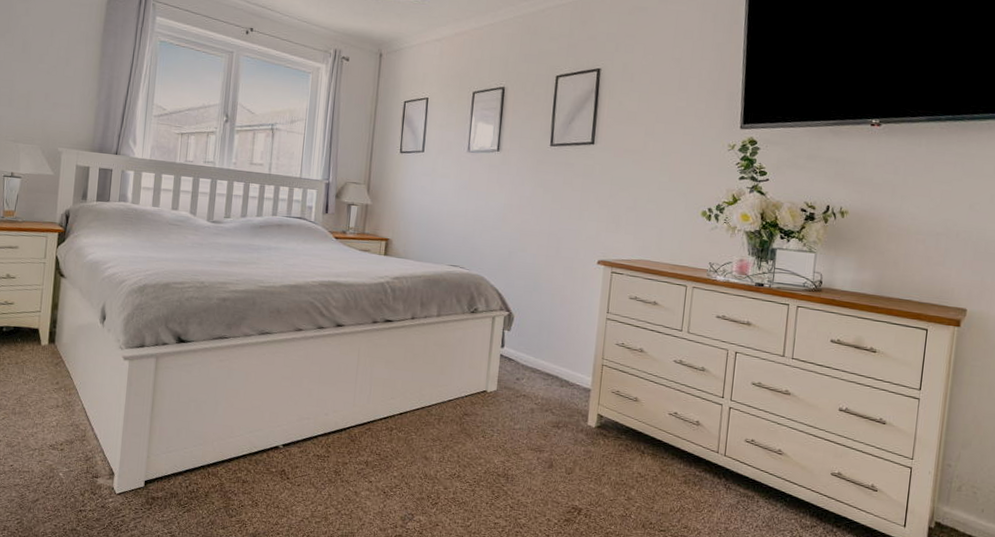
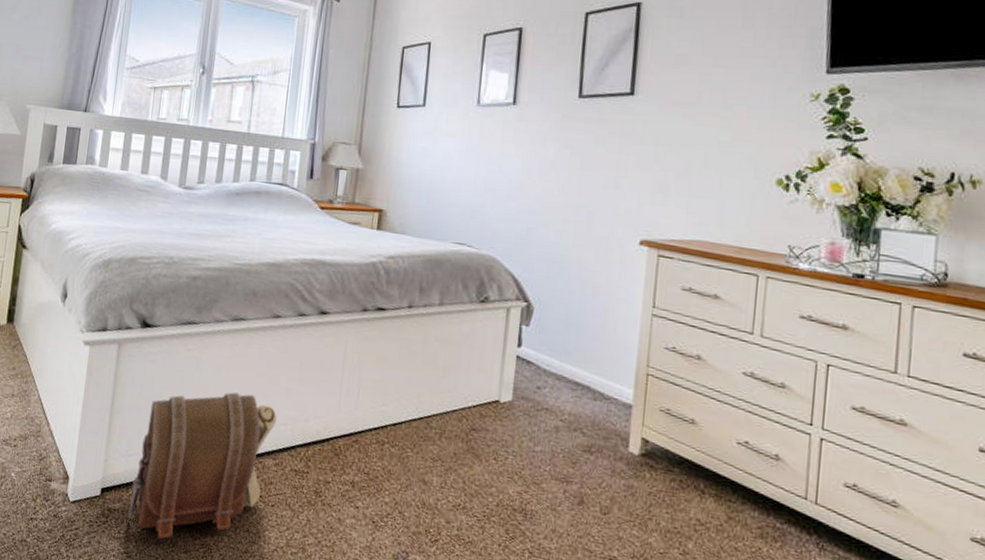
pouch: none [170,394,301,520] -> present [128,392,277,540]

